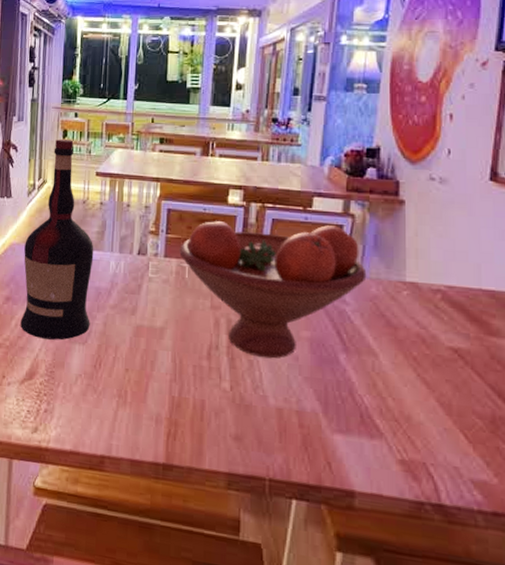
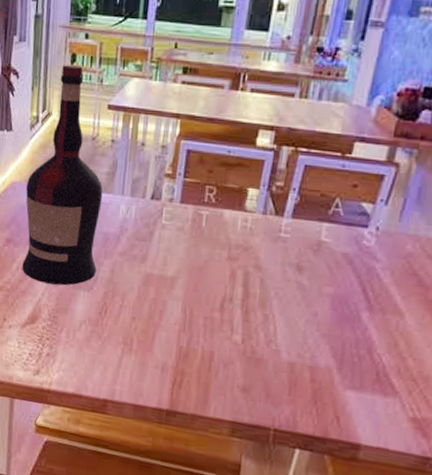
fruit bowl: present [179,221,367,359] -> none [197,165,404,314]

